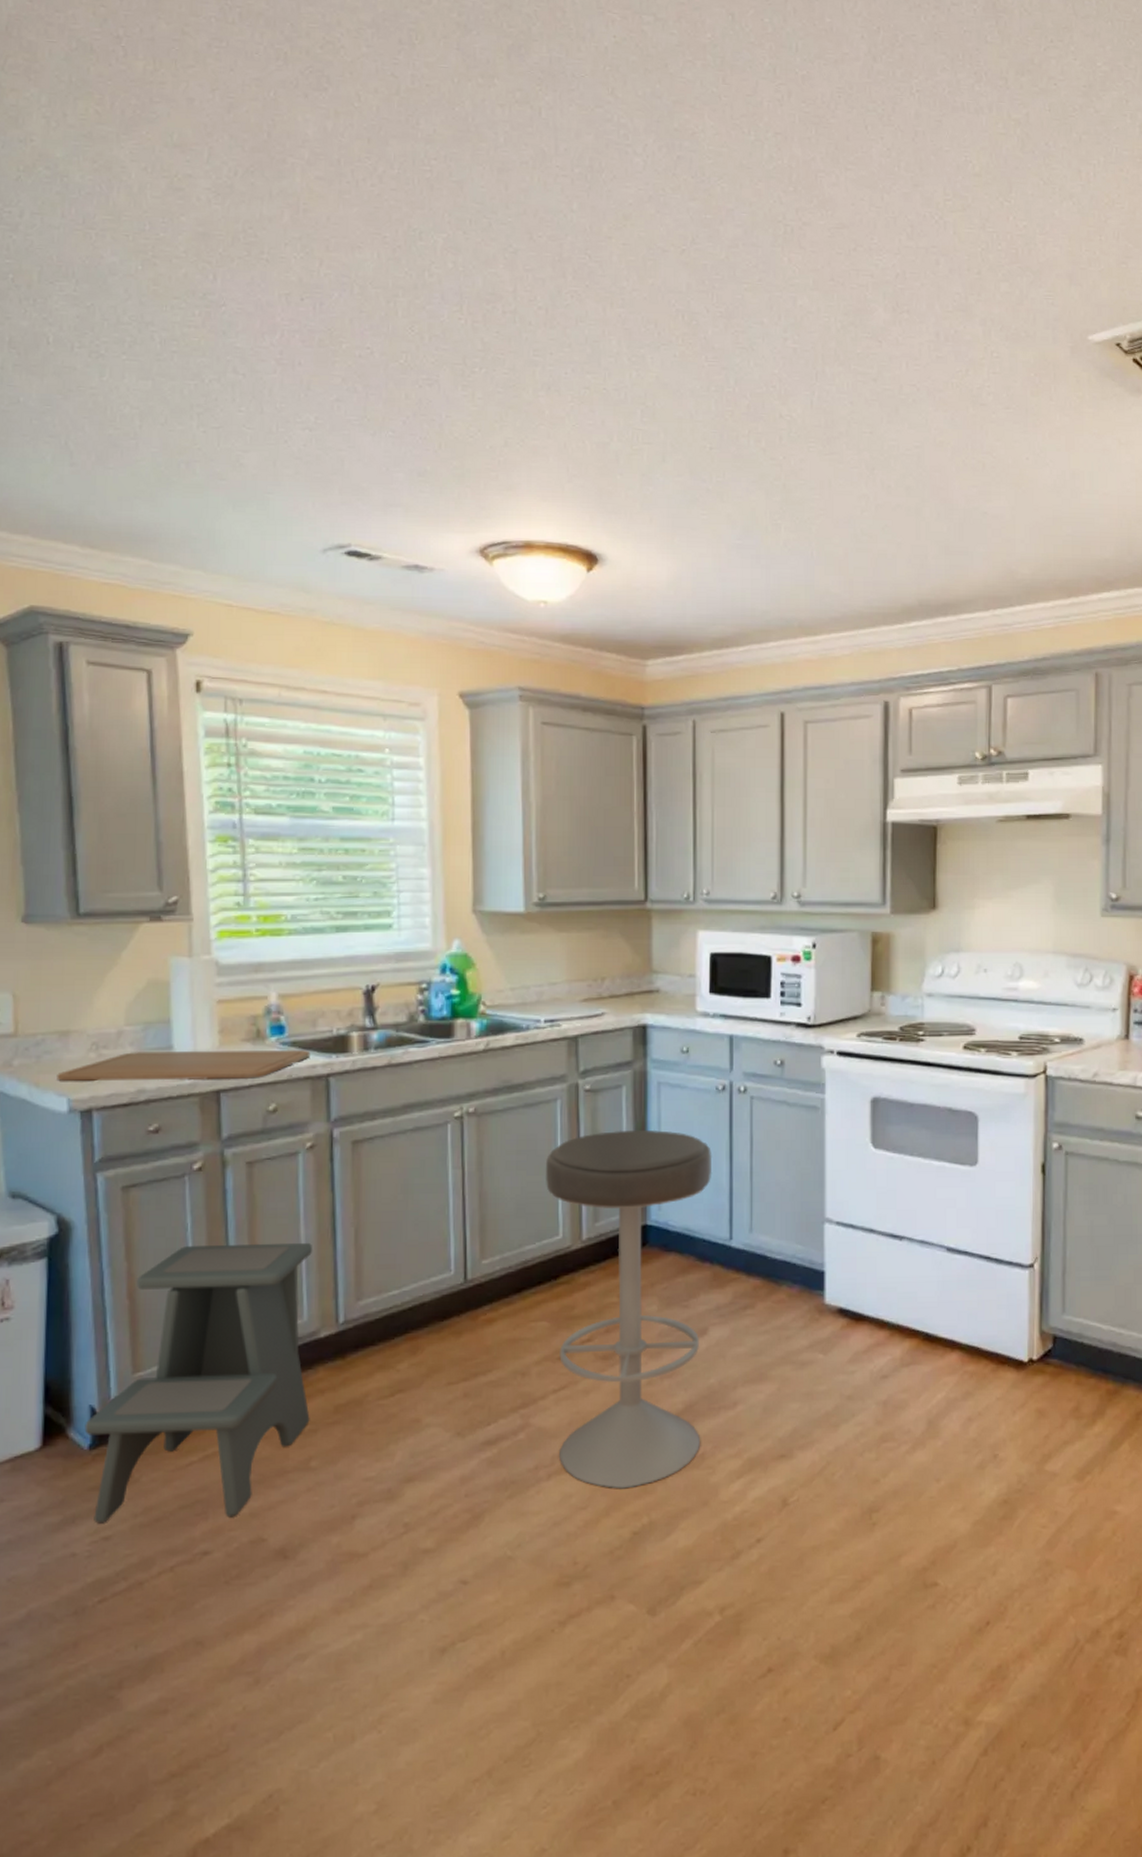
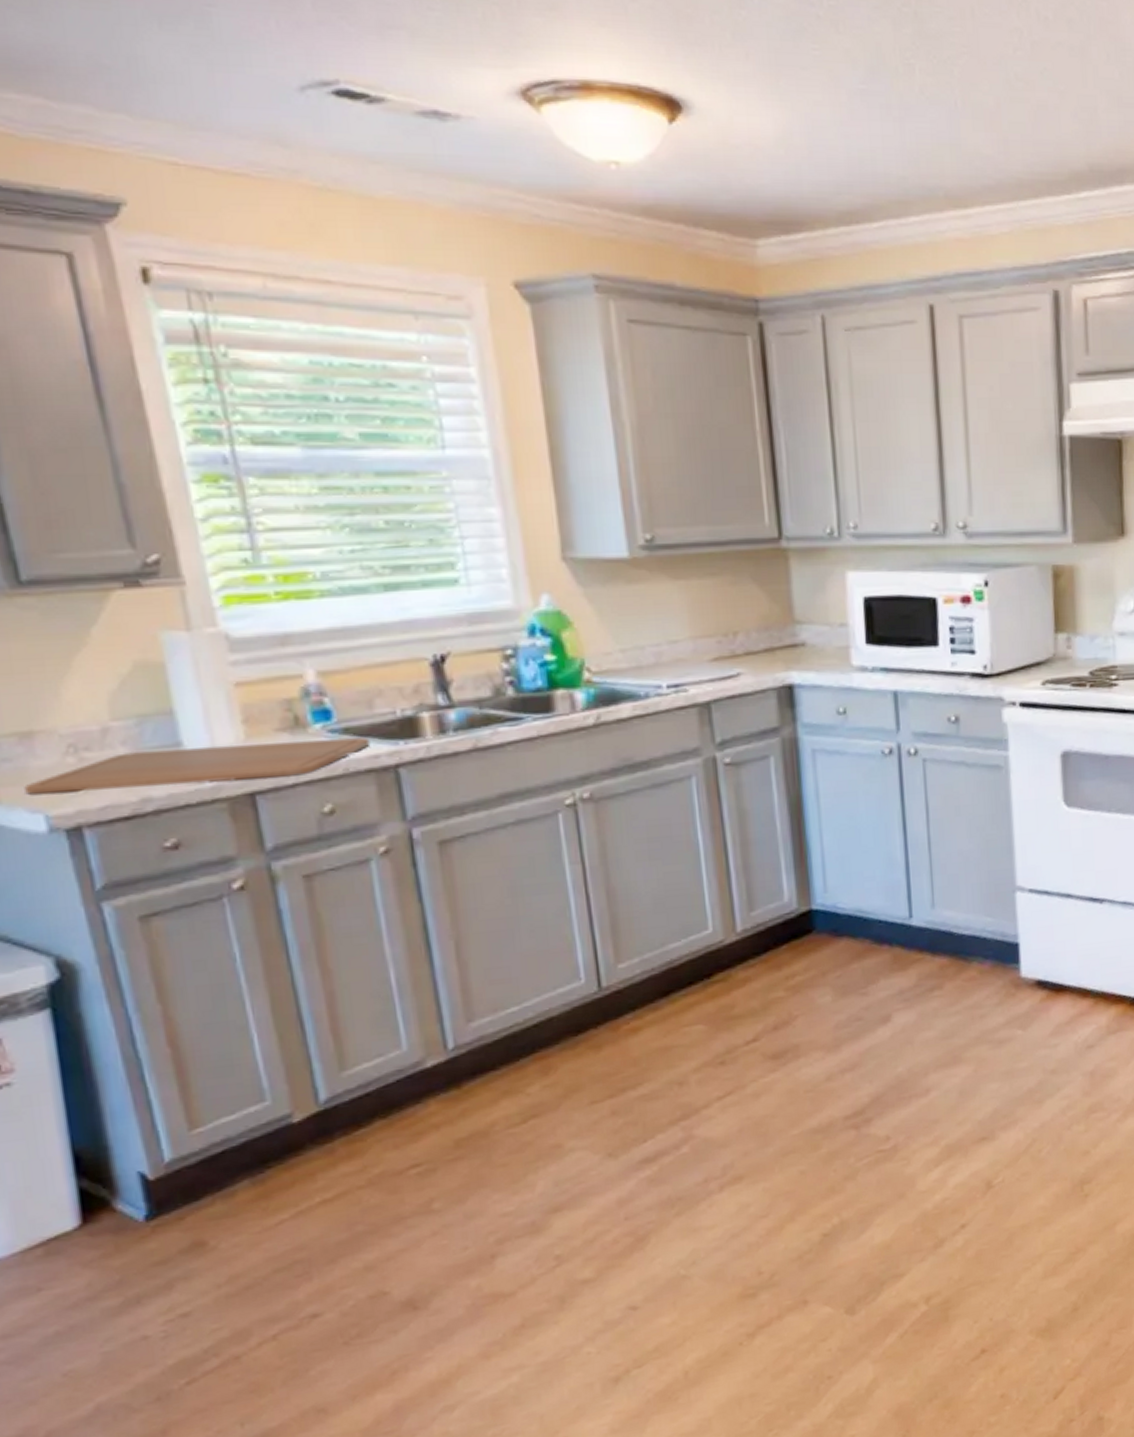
step stool: present [84,1242,312,1524] -> none [135,962,426,1300]
bar stool: present [546,1129,713,1489] -> none [685,804,893,1192]

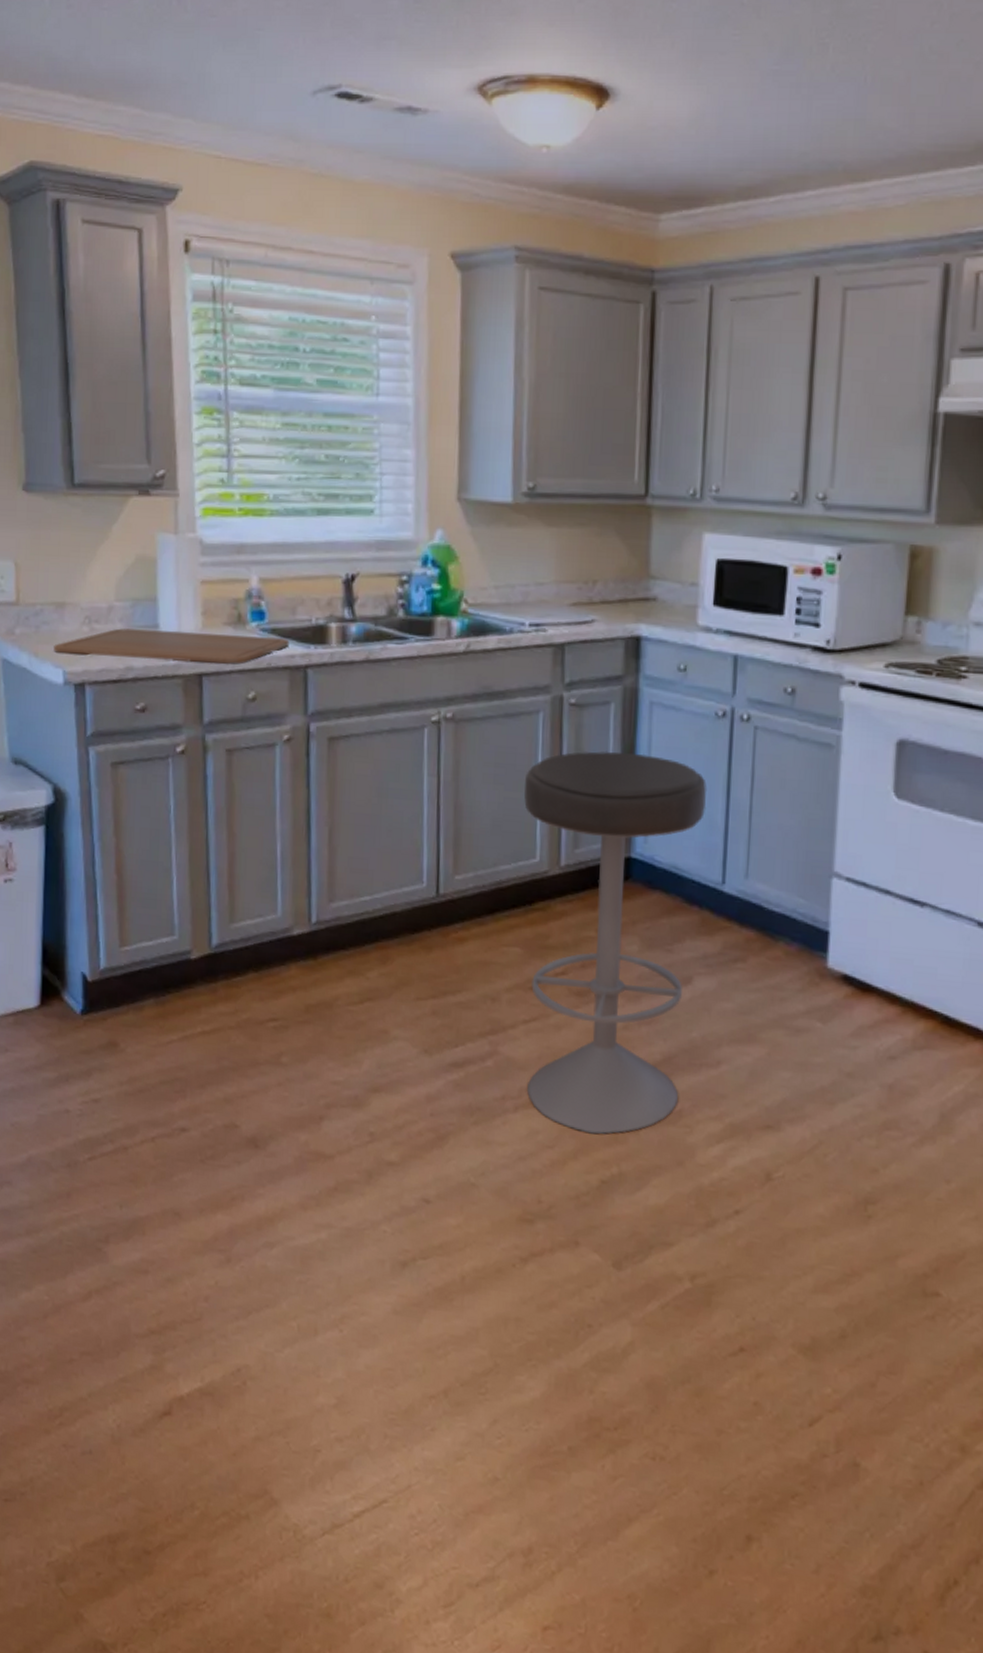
bar stool: none [685,804,893,1192] -> present [524,751,708,1134]

